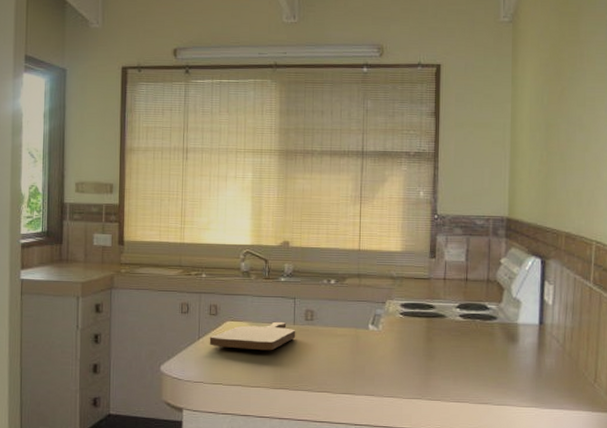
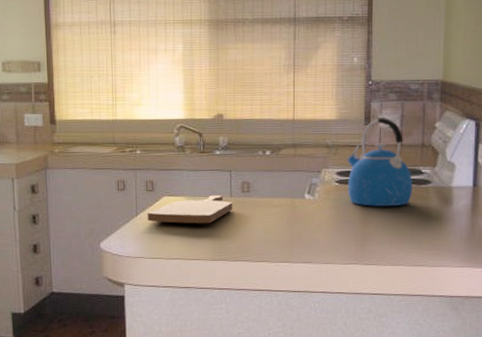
kettle: none [412,251,477,341] -> present [347,118,412,206]

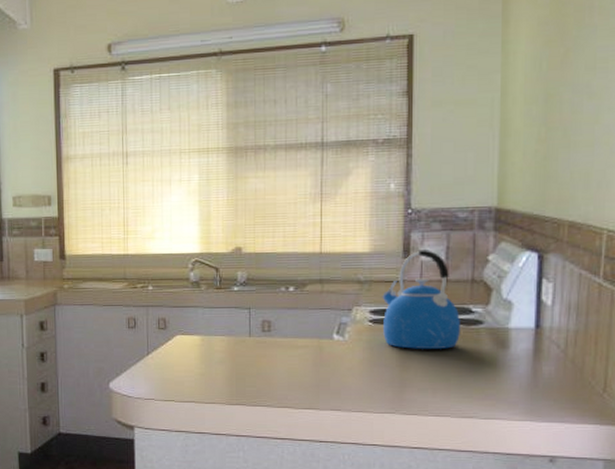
cutting board: present [147,194,233,224] -> none [159,334,252,365]

